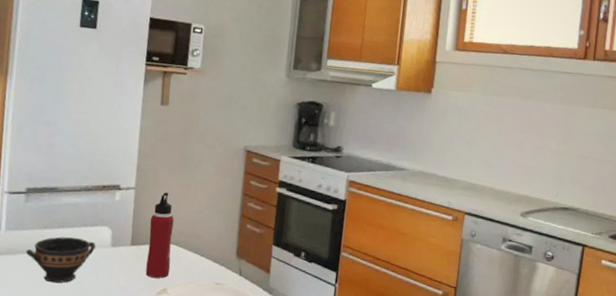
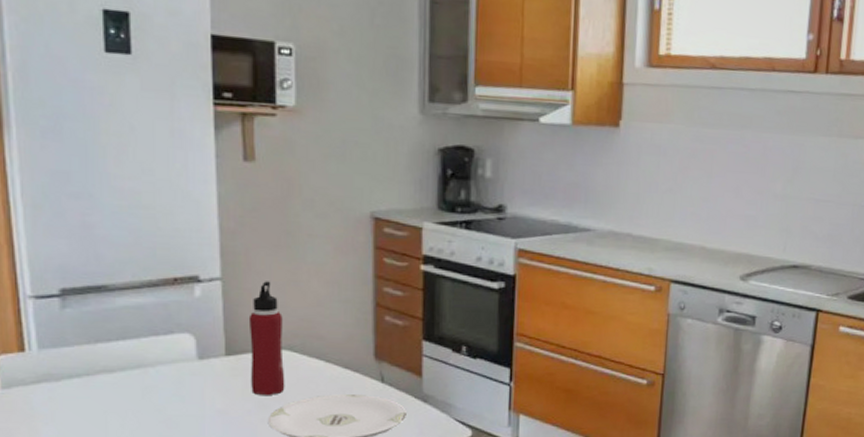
bowl: present [25,236,96,283] -> none [73,350,175,414]

